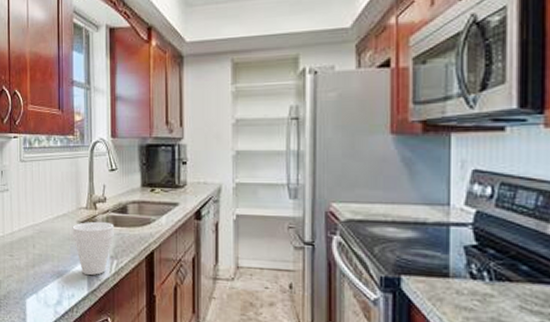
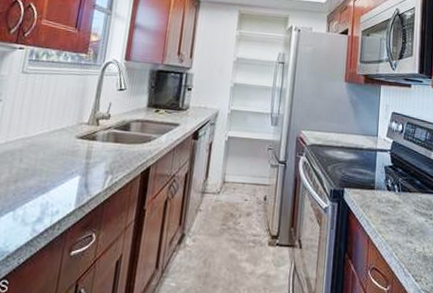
cup: present [72,221,114,275] -> none [67,137,114,190]

